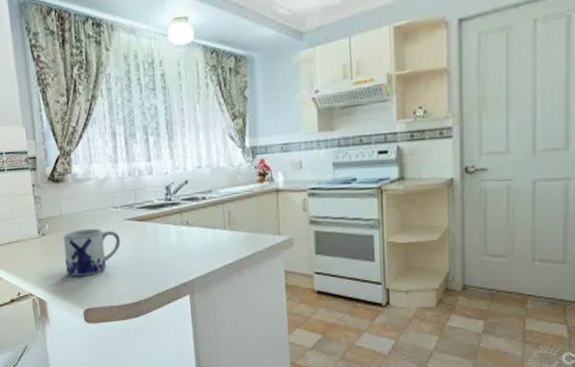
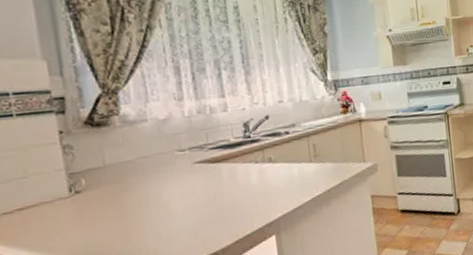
mug: present [63,228,121,276] -> none [107,176,190,238]

